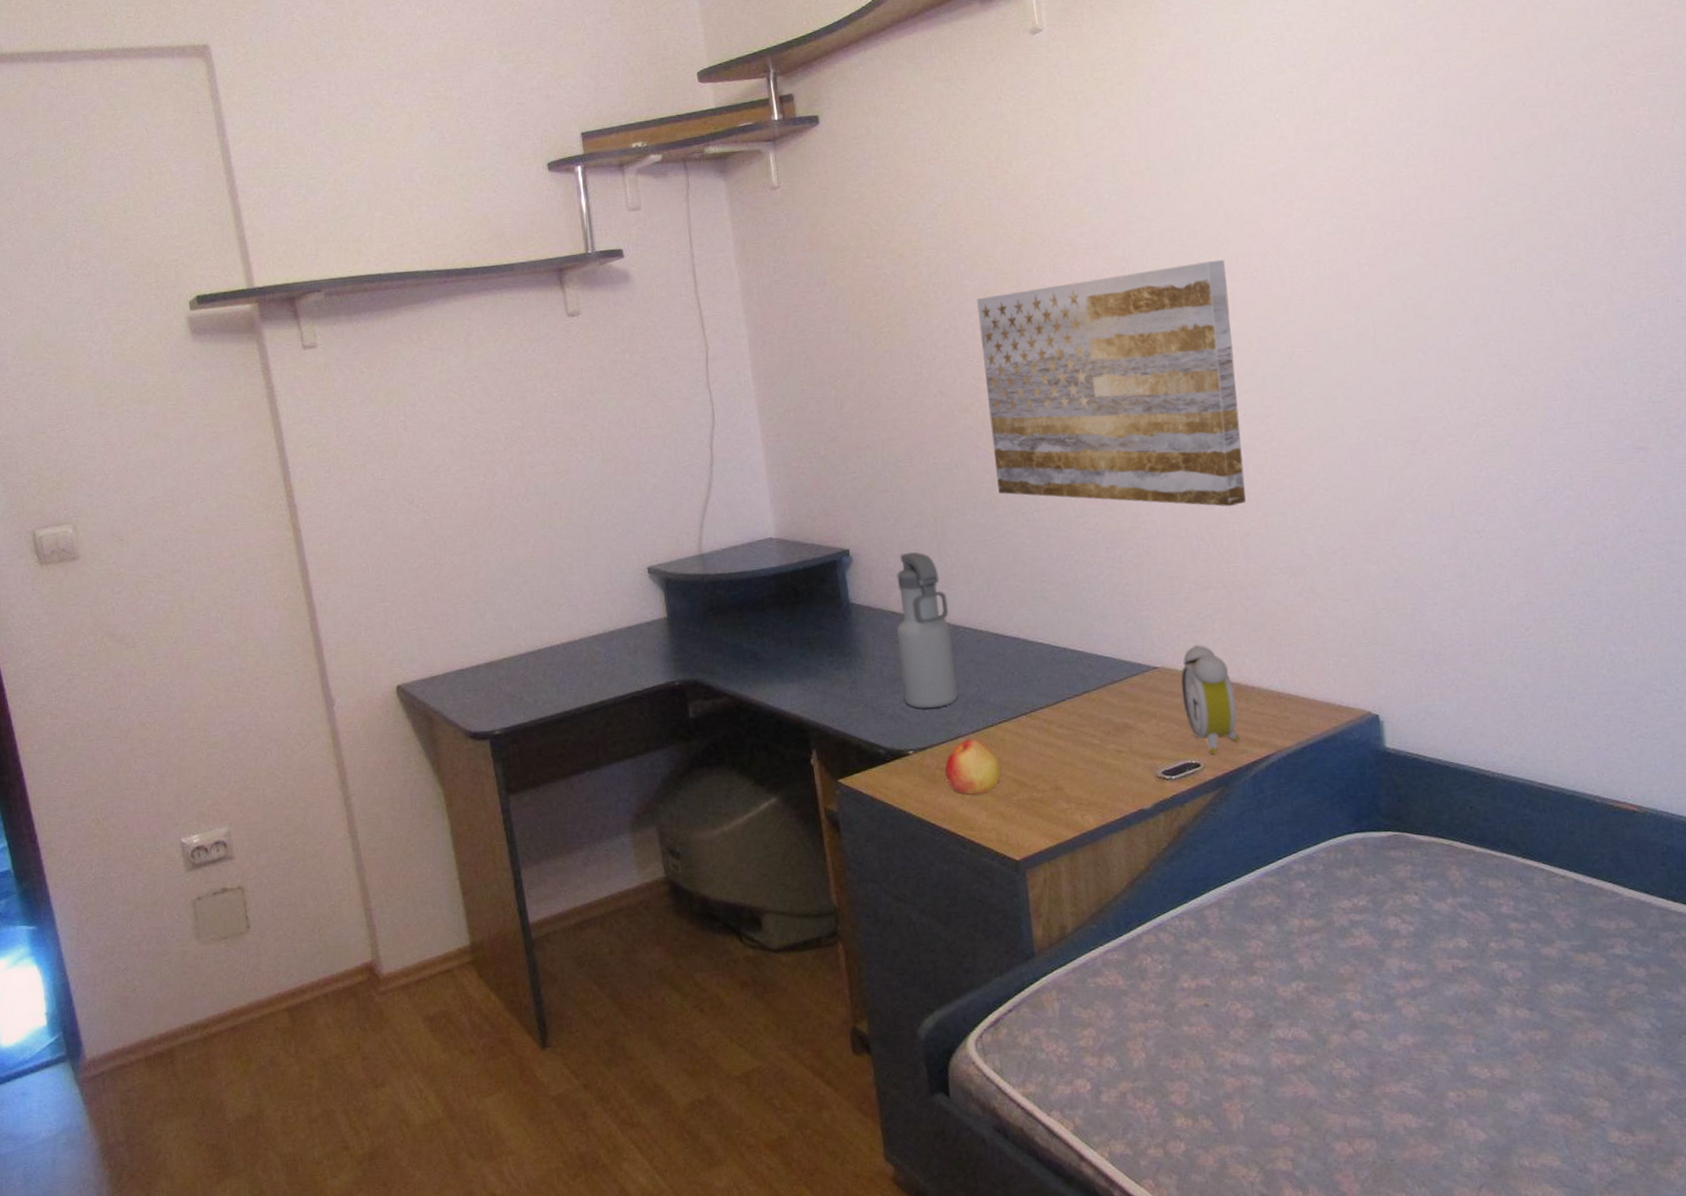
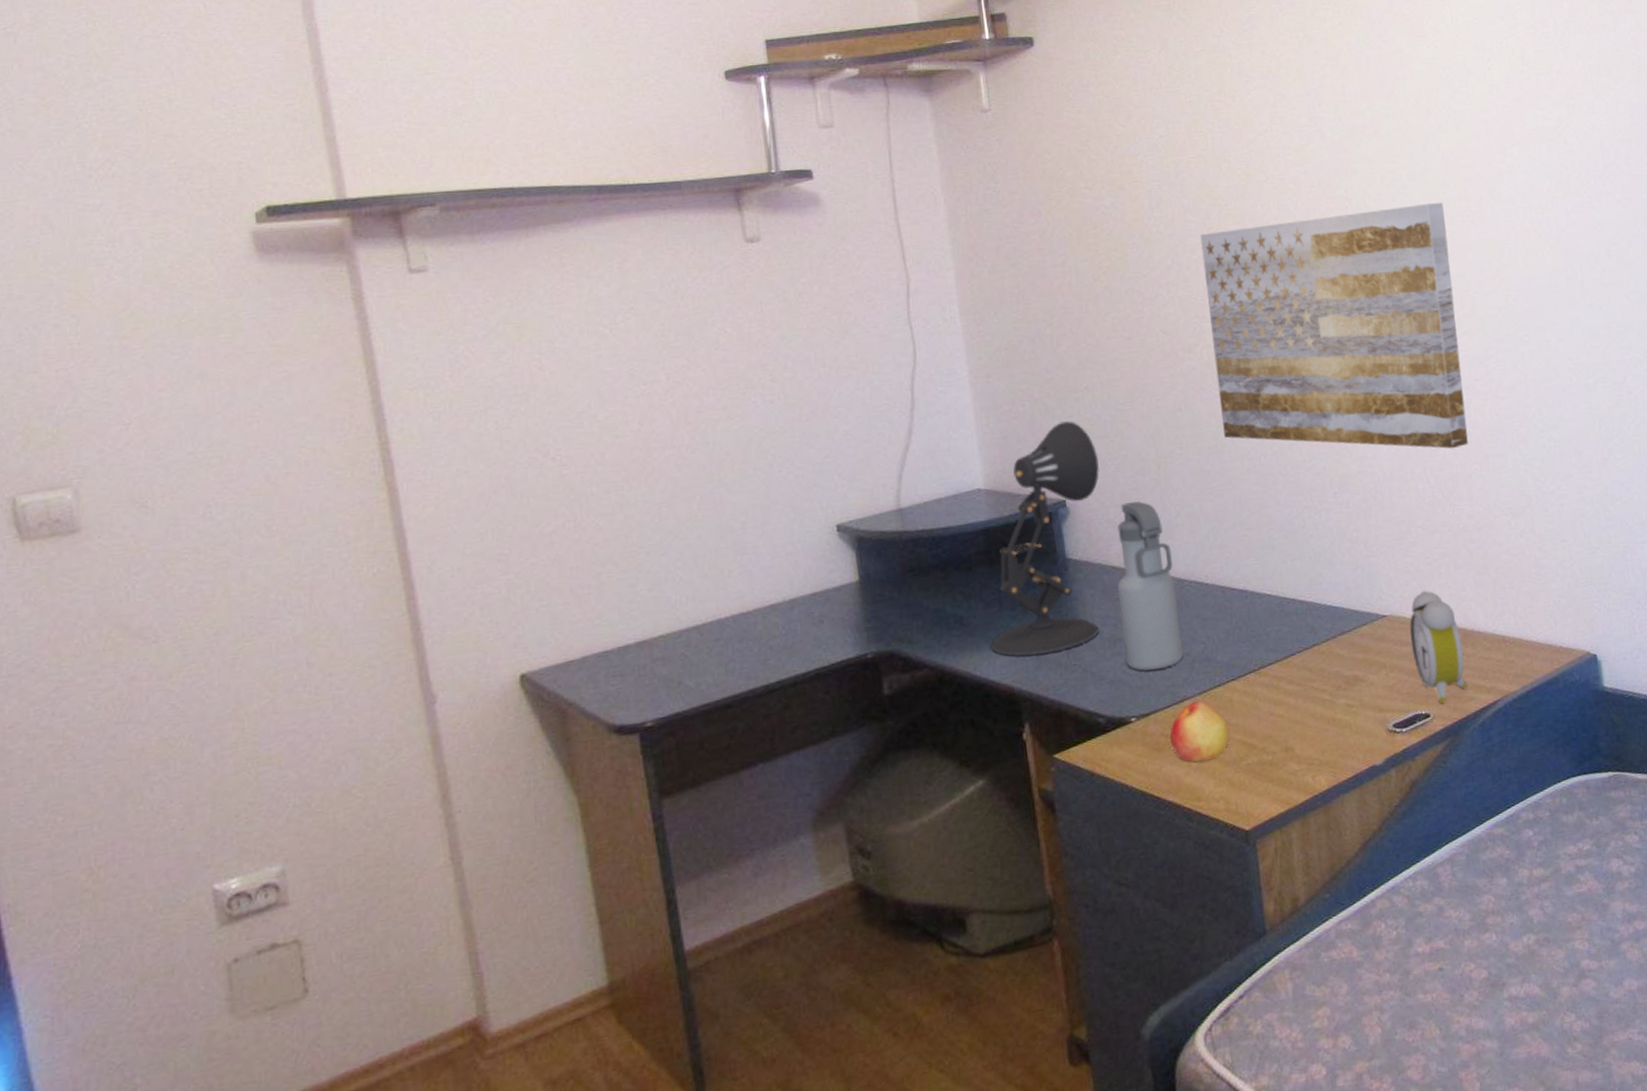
desk lamp: none [782,476,881,690] -> present [991,420,1100,656]

